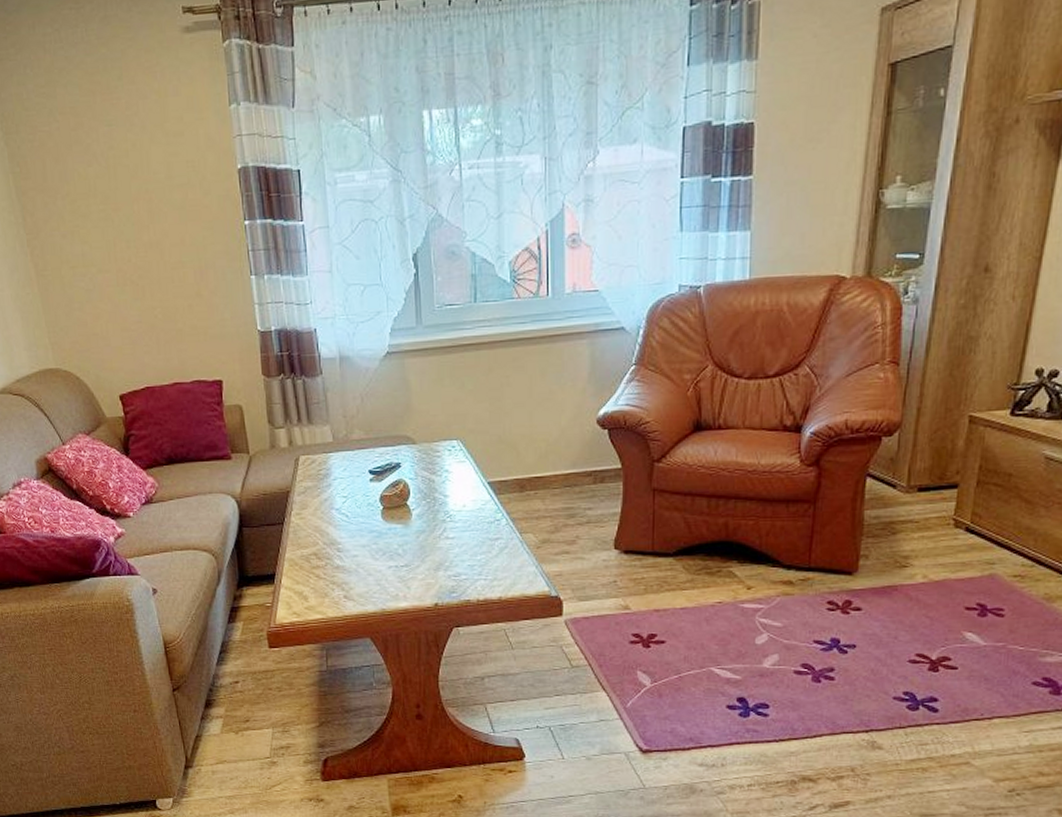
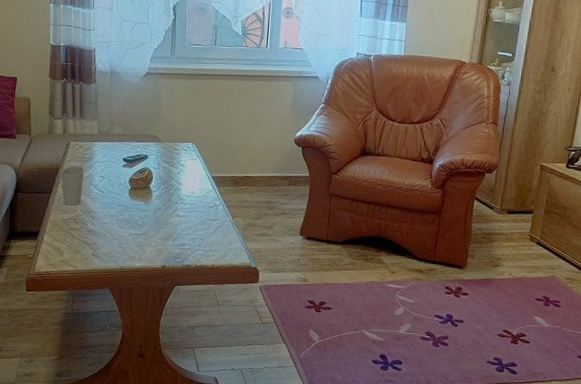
cup: none [292,485,323,538] -> present [60,165,84,206]

